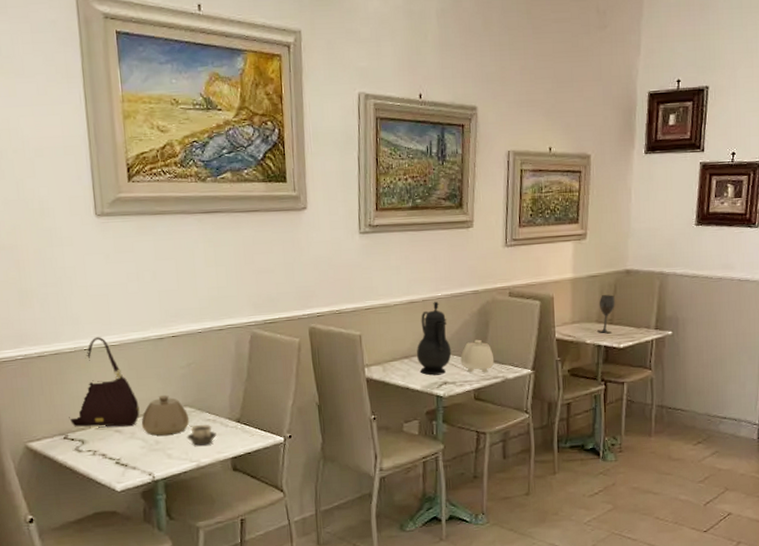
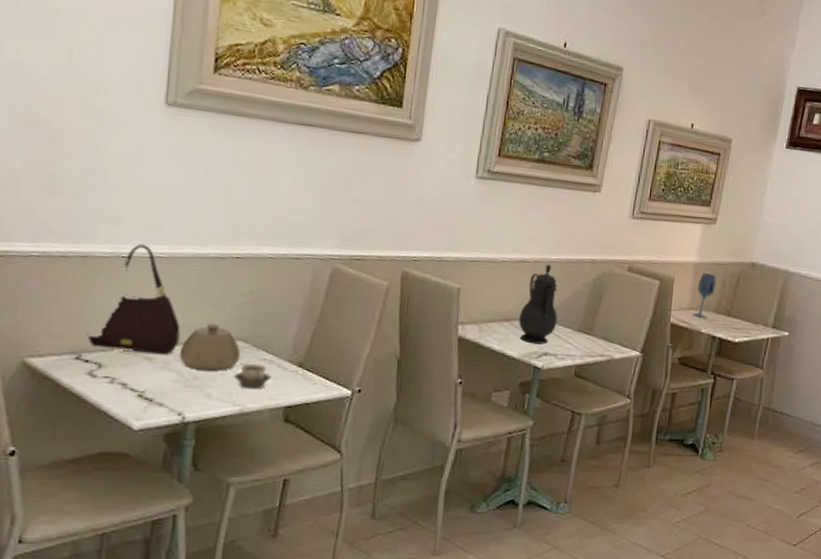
sugar bowl: present [460,339,495,373] -> none [565,311,603,349]
wineglass: none [575,287,595,330] -> present [692,273,717,318]
wine glass: present [597,295,616,334] -> none [714,285,737,326]

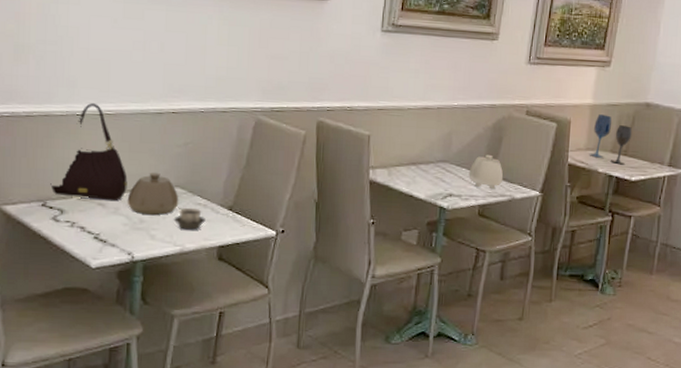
coffeepot: present [518,264,558,345] -> none [424,110,461,186]
sugar bowl: none [565,311,603,349] -> present [468,154,504,190]
wine glass: none [714,285,737,326] -> present [611,125,633,165]

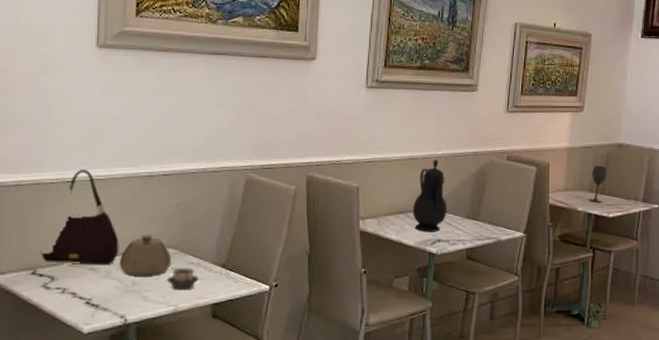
coffeepot: none [424,110,461,186] -> present [412,160,447,232]
sugar bowl: present [468,154,504,190] -> none [455,200,489,233]
wineglass: present [589,114,612,158] -> none [568,156,588,197]

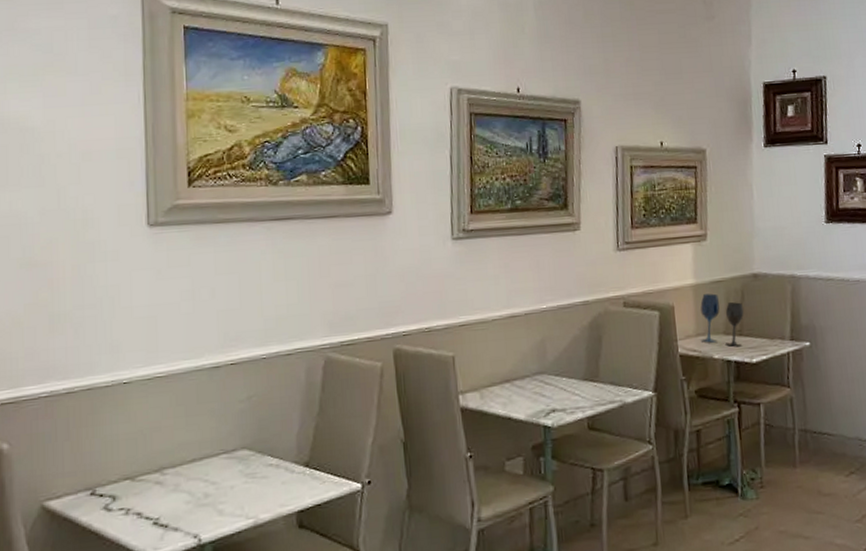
handbag: present [40,170,119,264] -> none [99,367,187,480]
sugar bowl: present [119,234,172,276] -> none [187,435,248,487]
cup: present [166,267,200,289] -> none [242,470,281,498]
coffeepot: present [412,160,447,232] -> none [519,315,560,402]
wineglass: none [568,156,588,197] -> present [700,293,720,343]

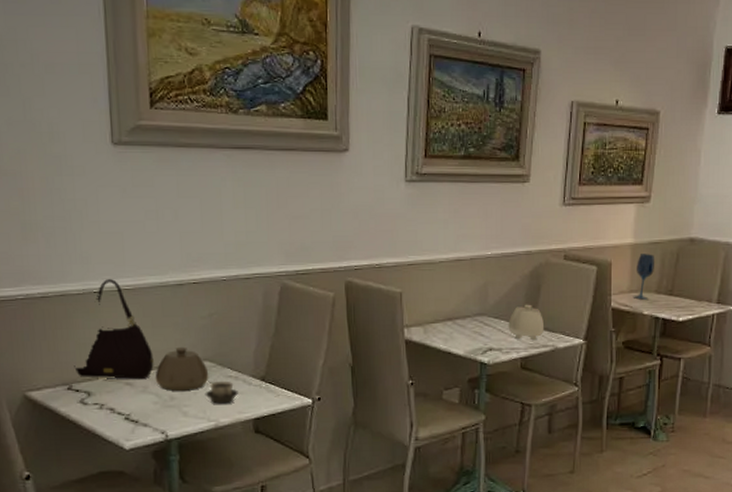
handbag: none [99,367,187,480] -> present [74,279,154,379]
sugar bowl: none [187,435,248,487] -> present [155,346,209,391]
cup: none [242,470,281,498] -> present [205,380,240,404]
sugar bowl: none [570,357,610,398] -> present [508,304,545,341]
wine glass: present [725,302,745,347] -> none [656,264,678,306]

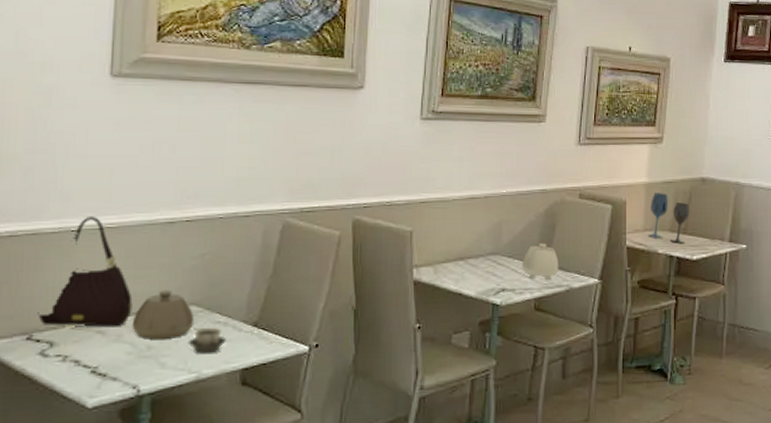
wine glass: none [656,264,678,306] -> present [670,203,691,244]

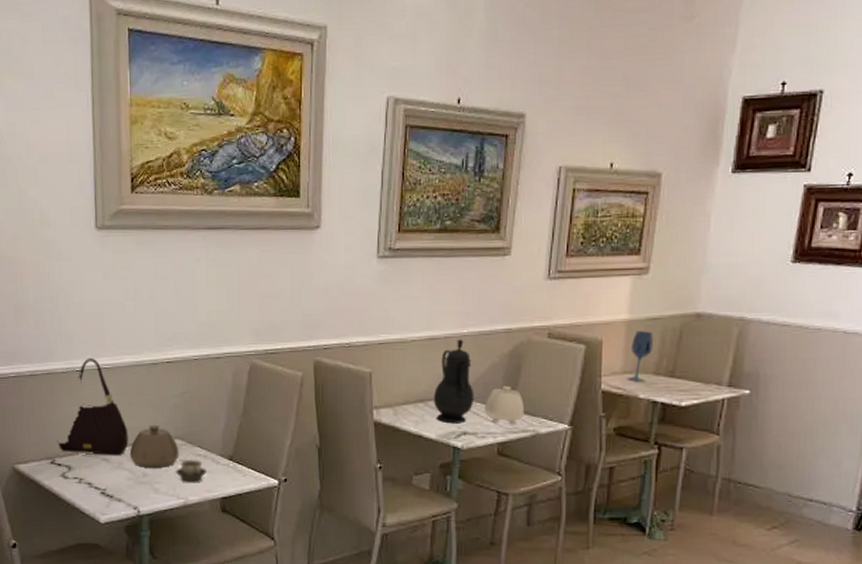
coffeepot: none [473,199,513,281] -> present [433,339,475,424]
wine glass: present [670,203,691,244] -> none [654,342,680,389]

